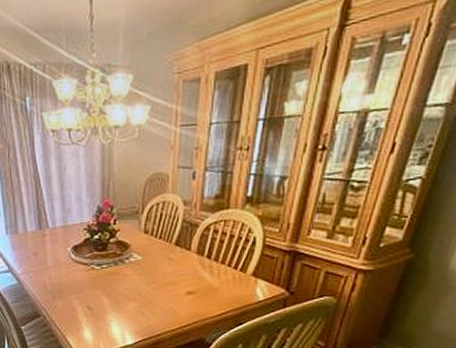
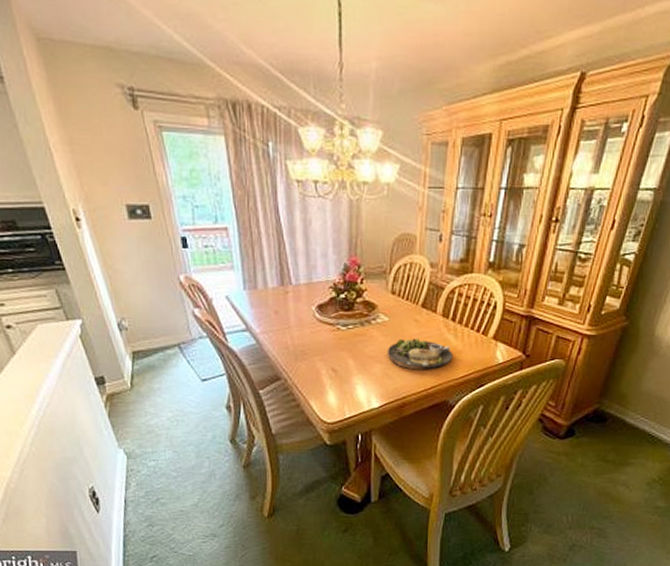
dinner plate: none [142,276,208,308] -> present [388,338,452,370]

